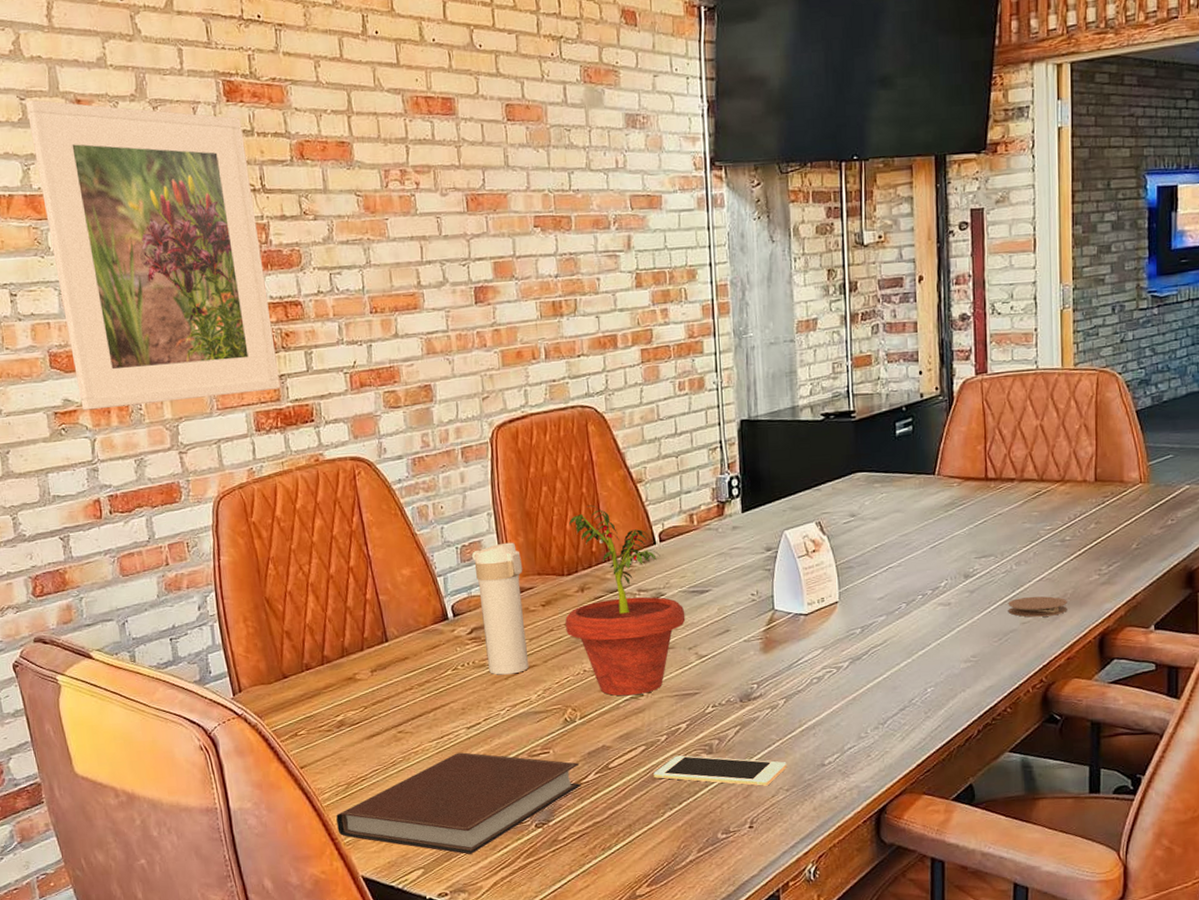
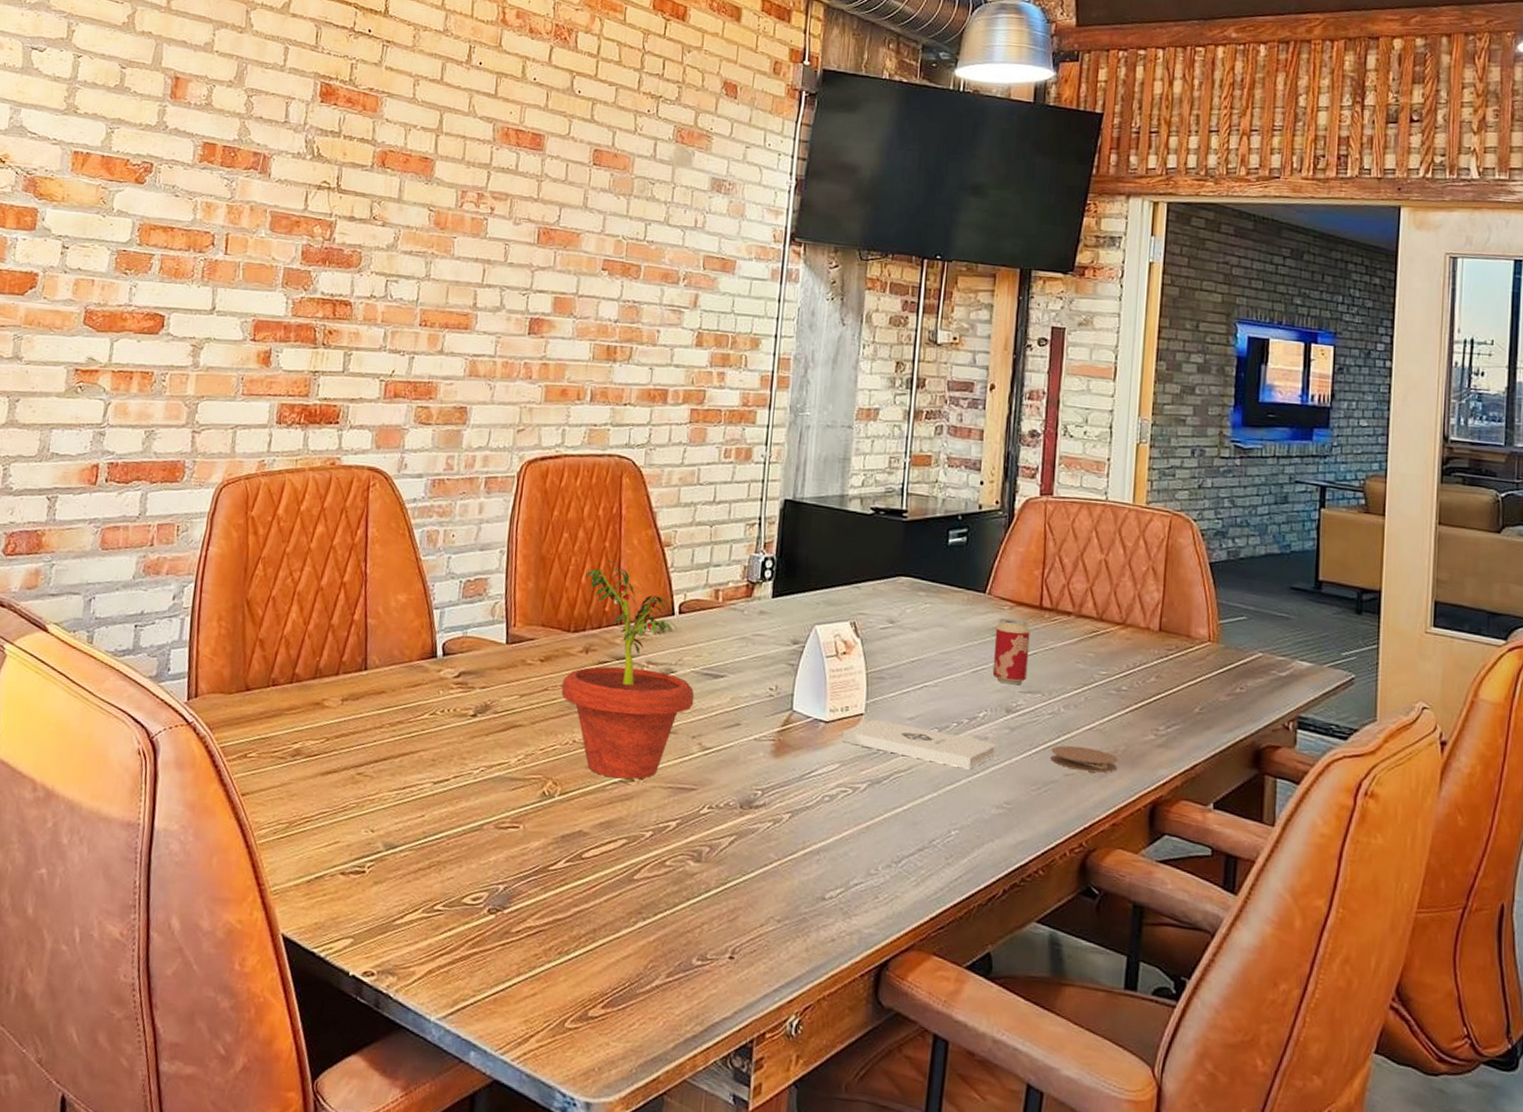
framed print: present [26,99,281,411] -> none [104,69,331,385]
notebook: present [336,752,581,855] -> none [267,809,550,932]
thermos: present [471,542,529,675] -> none [469,585,528,731]
cell phone: present [653,755,787,786] -> none [630,857,783,912]
notepad: none [822,604,959,634] -> present [842,719,996,770]
beverage can: none [947,493,980,553] -> present [992,618,1030,685]

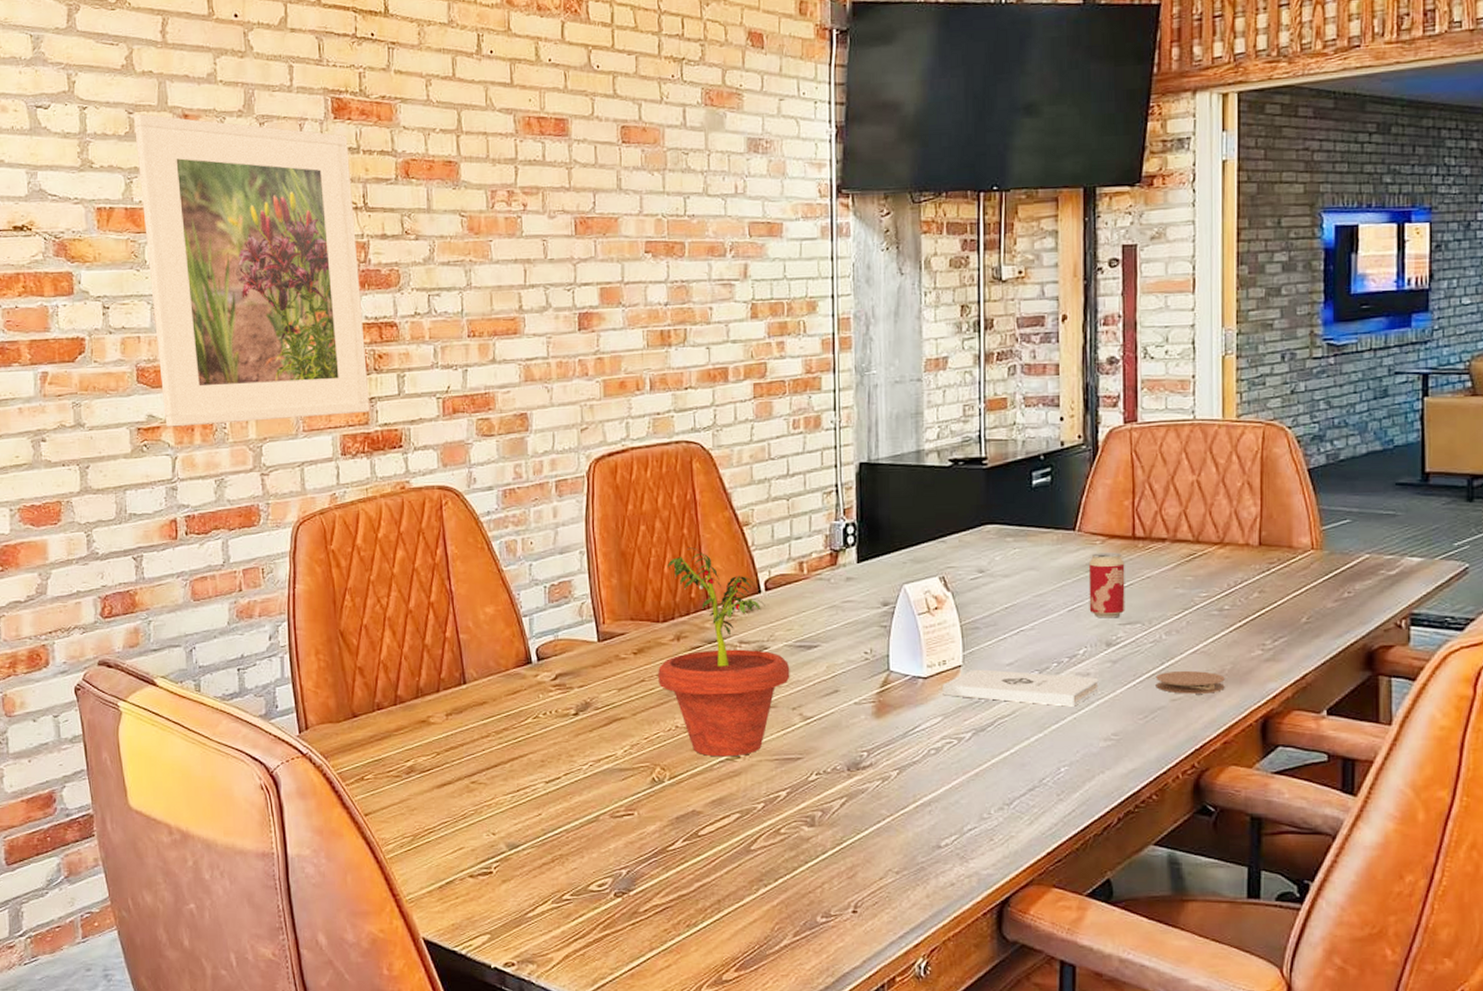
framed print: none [104,69,331,385] -> present [134,113,370,427]

